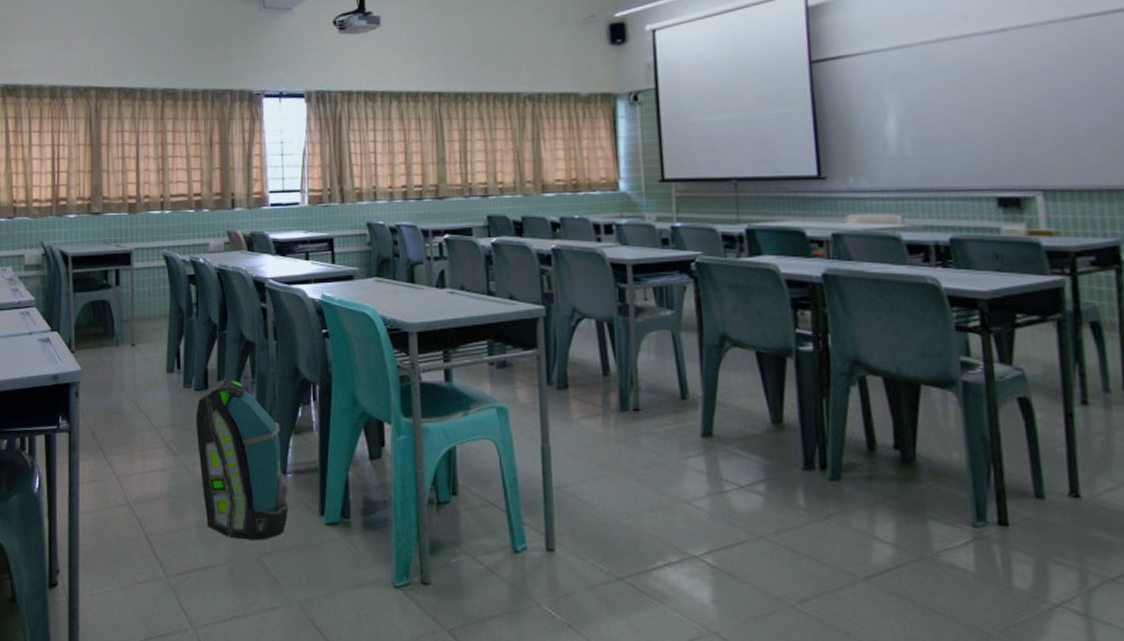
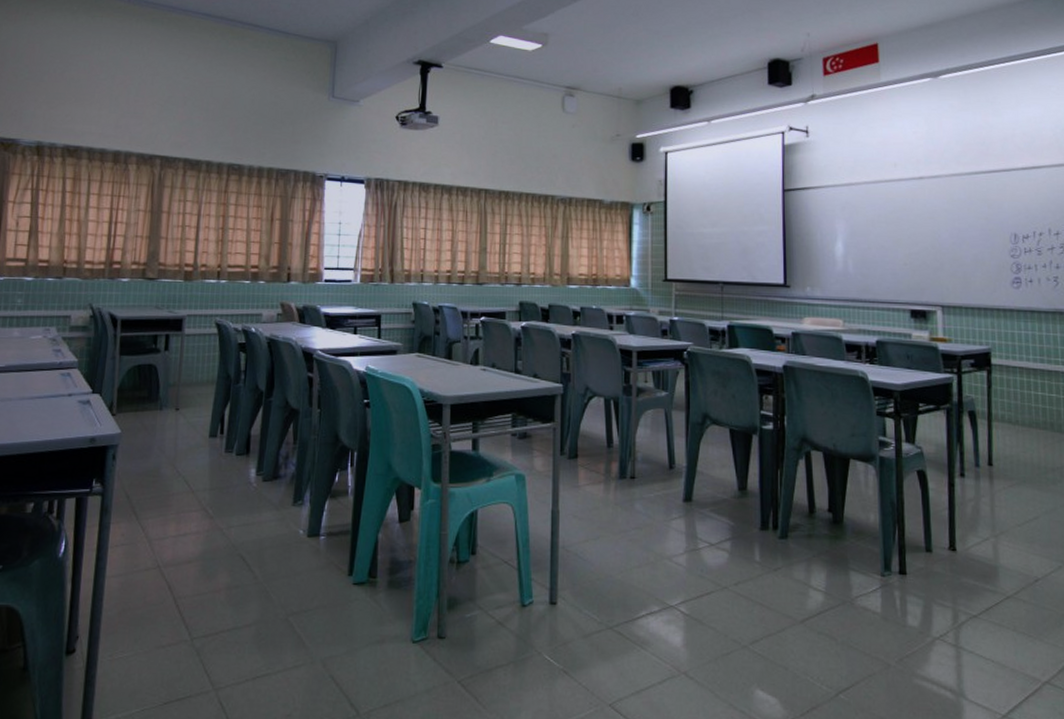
backpack: present [196,379,289,541] -> none [234,444,320,601]

